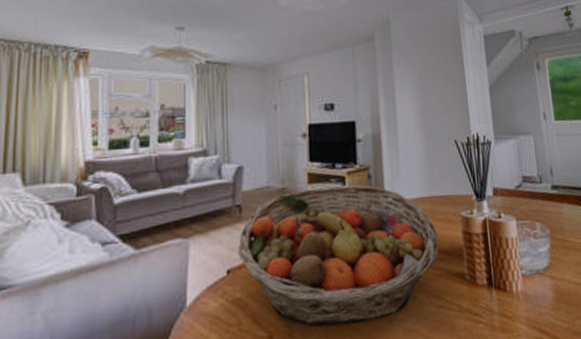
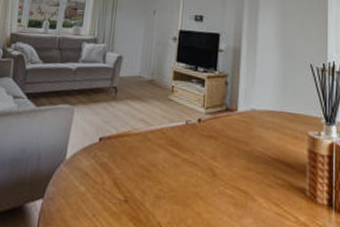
fruit basket: present [237,185,440,327] -> none [109,84,284,211]

